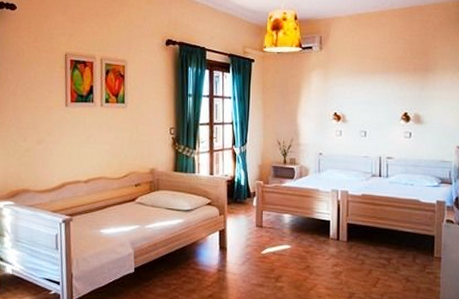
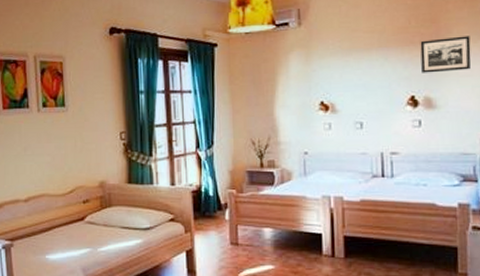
picture frame: none [413,67,451,95] -> present [420,36,471,73]

